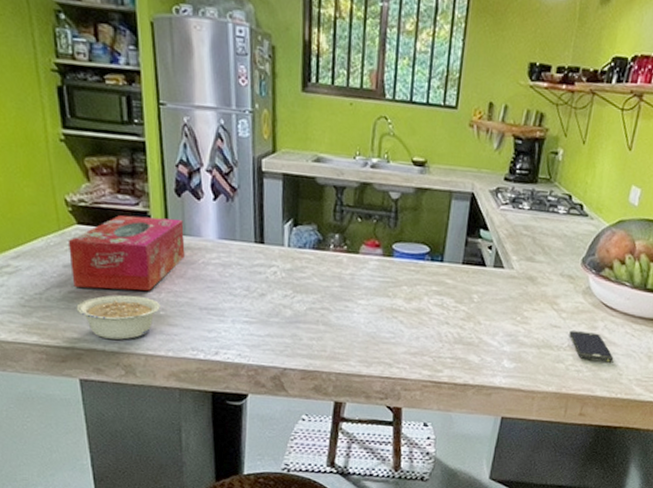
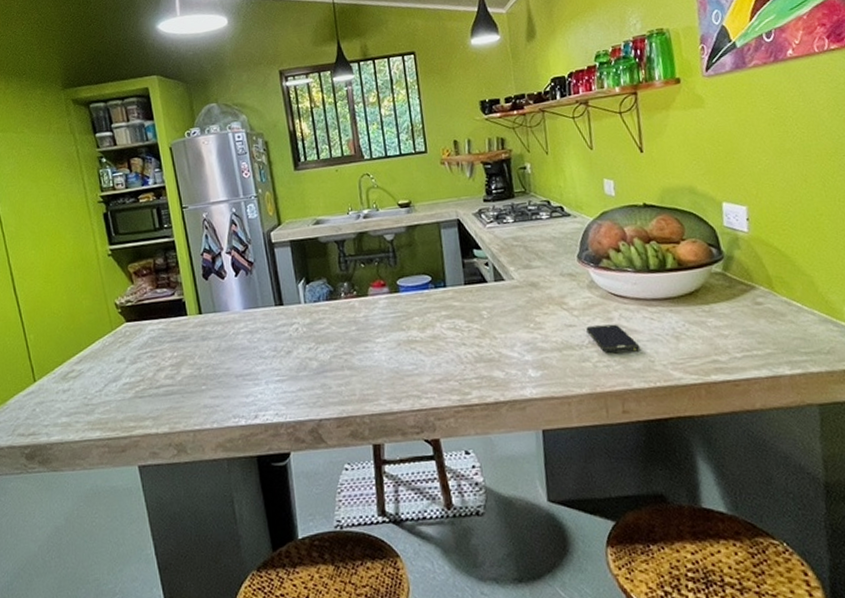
tissue box: present [68,215,185,291] -> none [119,299,217,378]
legume: present [76,295,160,340] -> none [130,375,202,422]

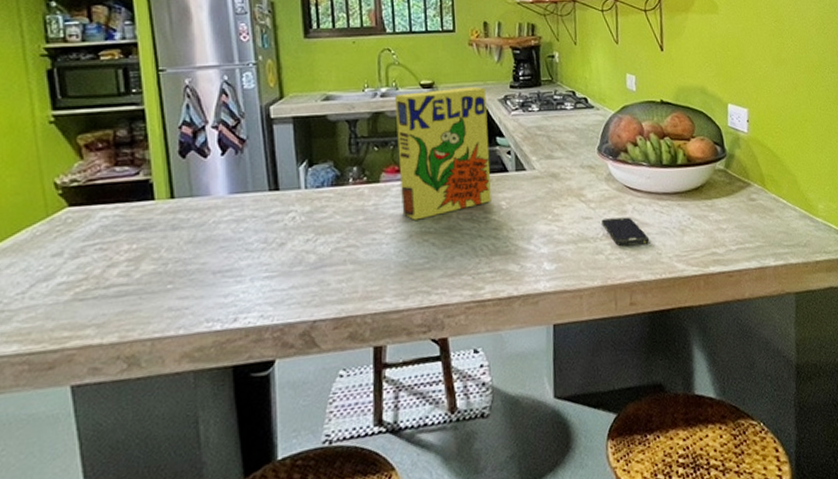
cereal box: none [376,203,473,330] -> present [395,86,491,220]

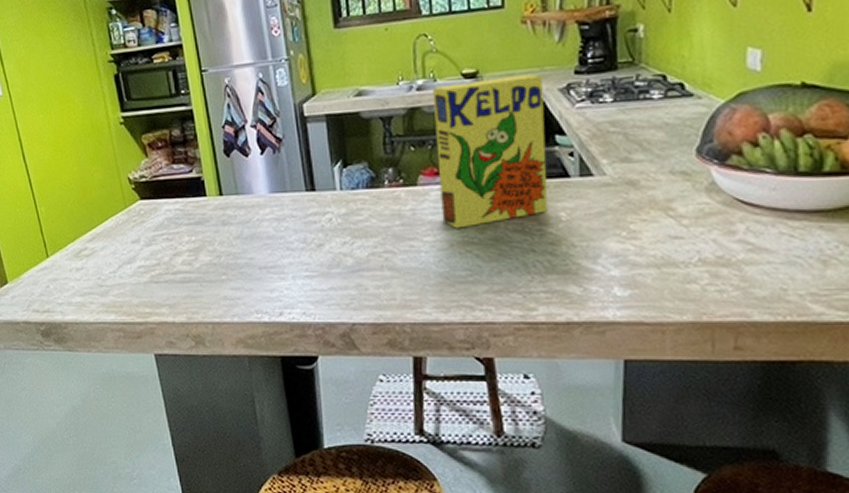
smartphone: present [601,217,650,247] -> none [697,239,770,276]

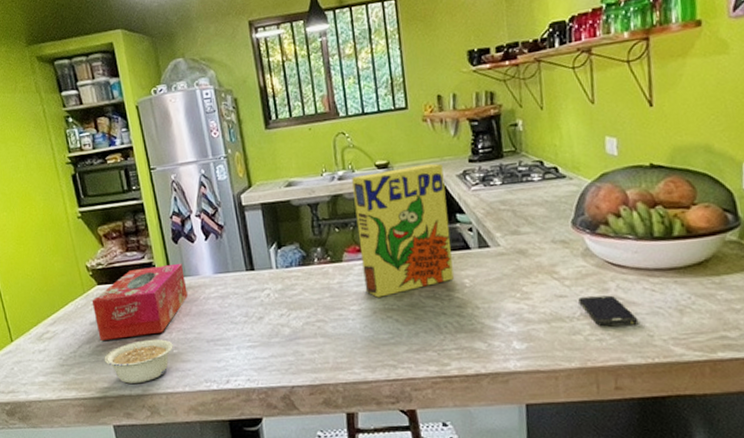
tissue box: none [133,179,239,261] -> present [91,263,188,341]
legume: none [146,262,222,310] -> present [104,339,173,384]
smartphone: none [697,239,770,276] -> present [578,295,638,327]

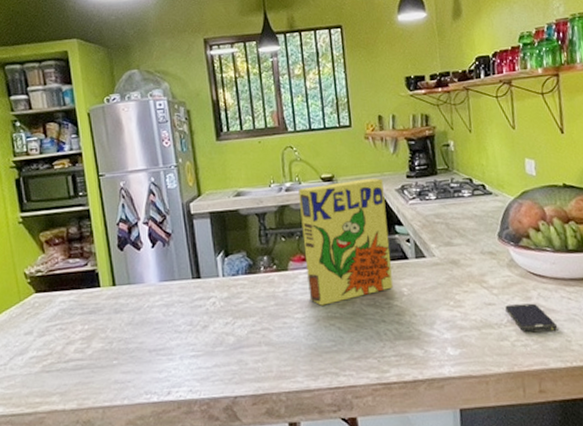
tissue box: present [91,263,188,341] -> none [28,270,131,352]
legume: present [104,339,173,384] -> none [37,349,113,398]

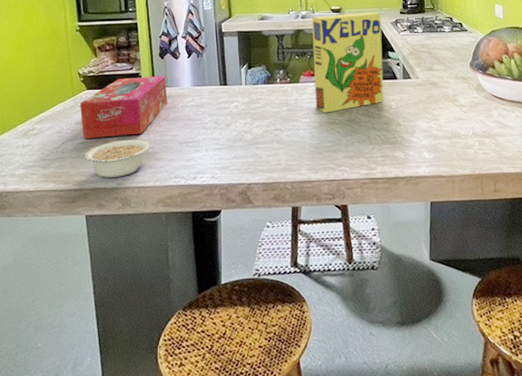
tissue box: none [28,270,131,352] -> present [79,75,168,139]
legume: none [37,349,113,398] -> present [84,139,150,178]
smartphone: present [505,303,558,333] -> none [472,120,512,144]

